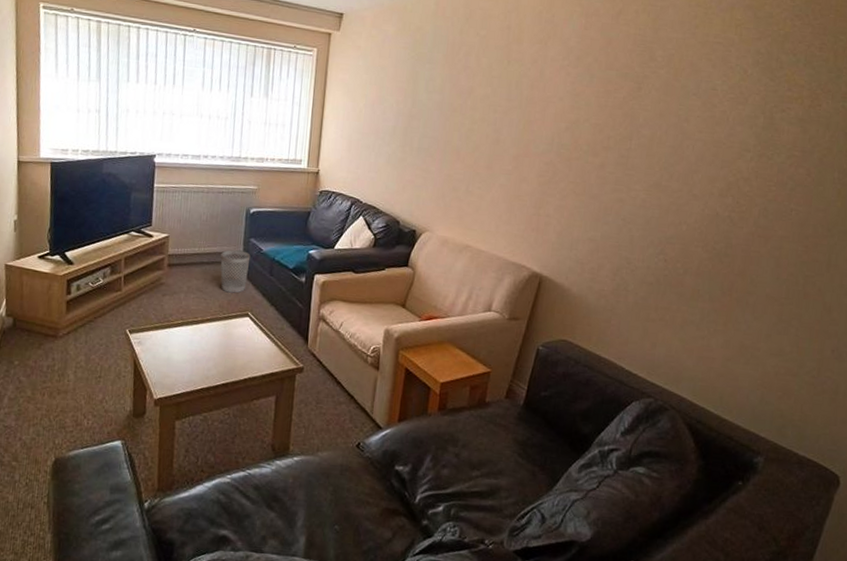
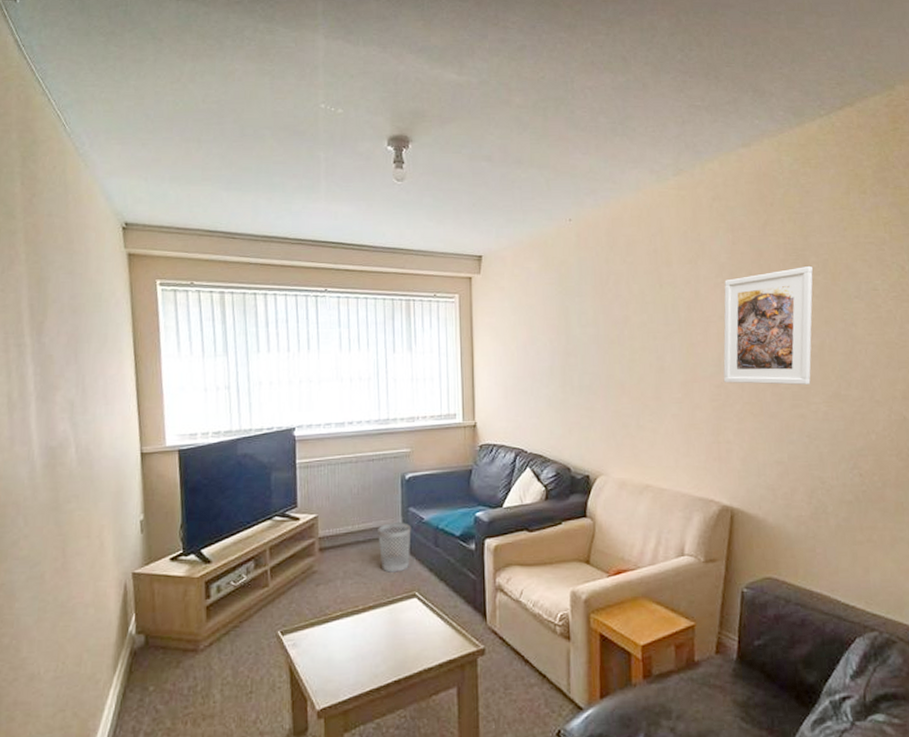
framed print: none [553,59,657,173] -> present [723,267,813,386]

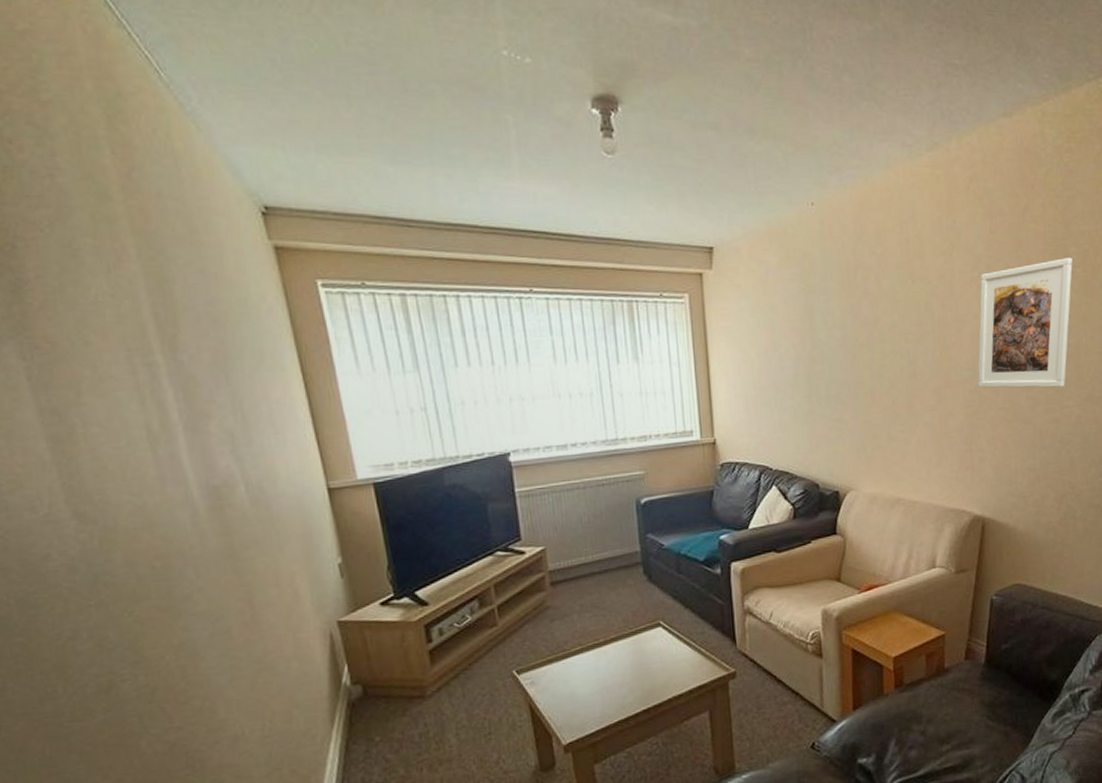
wastebasket: present [378,522,411,573] -> none [614,550,652,603]

